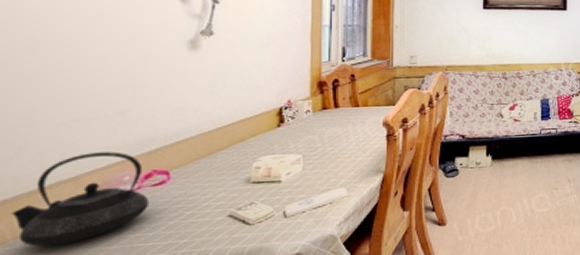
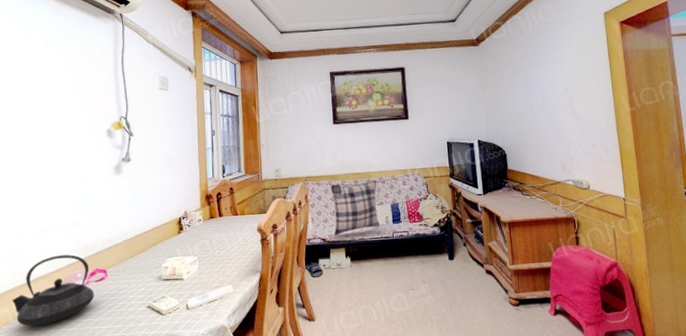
cushion: none [475,73,528,133] -> present [330,180,381,237]

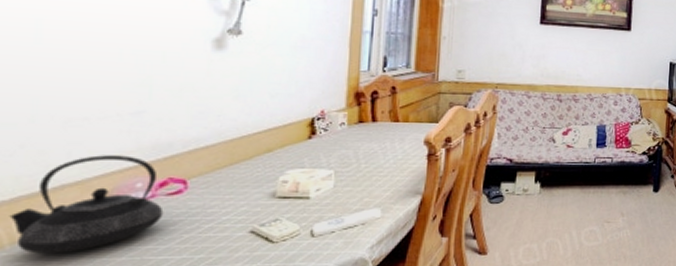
cushion: present [330,180,381,237] -> none [523,96,585,158]

